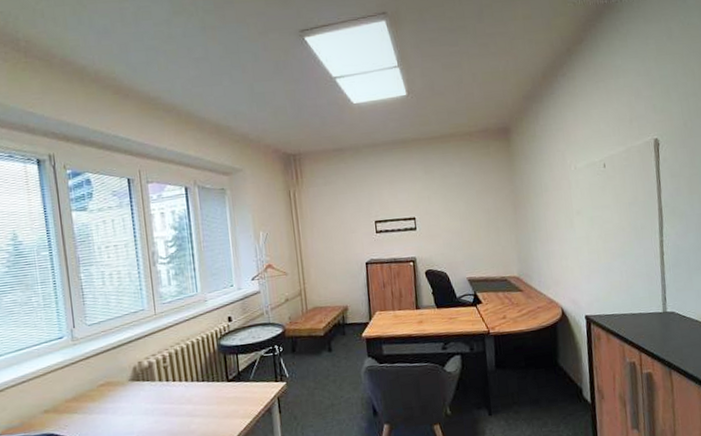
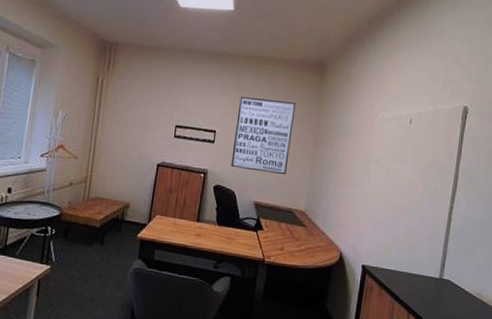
wall art: none [432,173,493,250] -> present [231,97,296,175]

